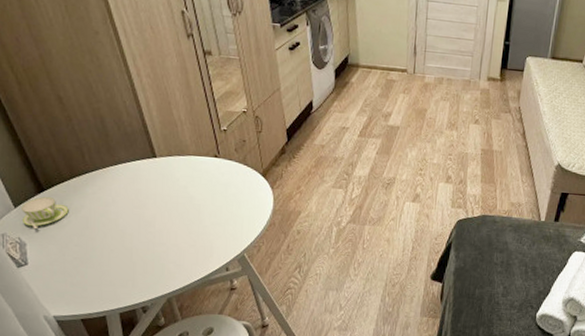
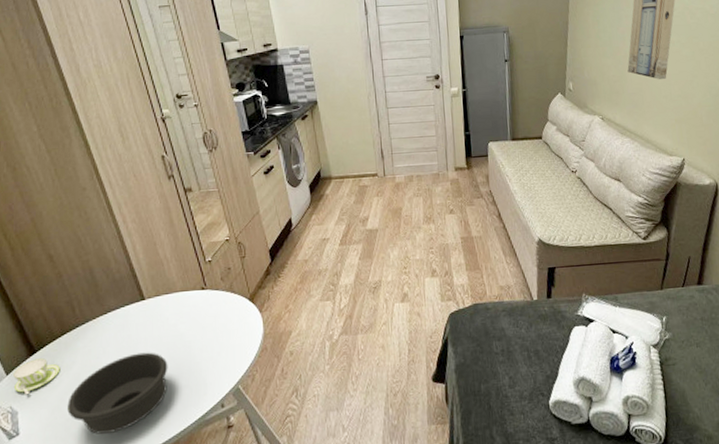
bowl: none [75,207,177,277] -> present [67,352,168,434]

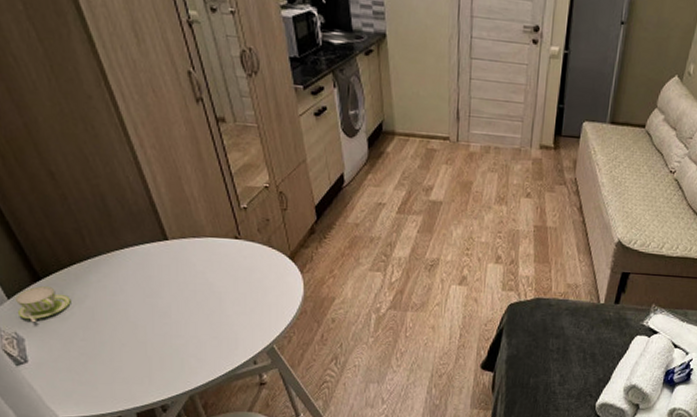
bowl: present [67,352,168,434] -> none [81,296,195,374]

